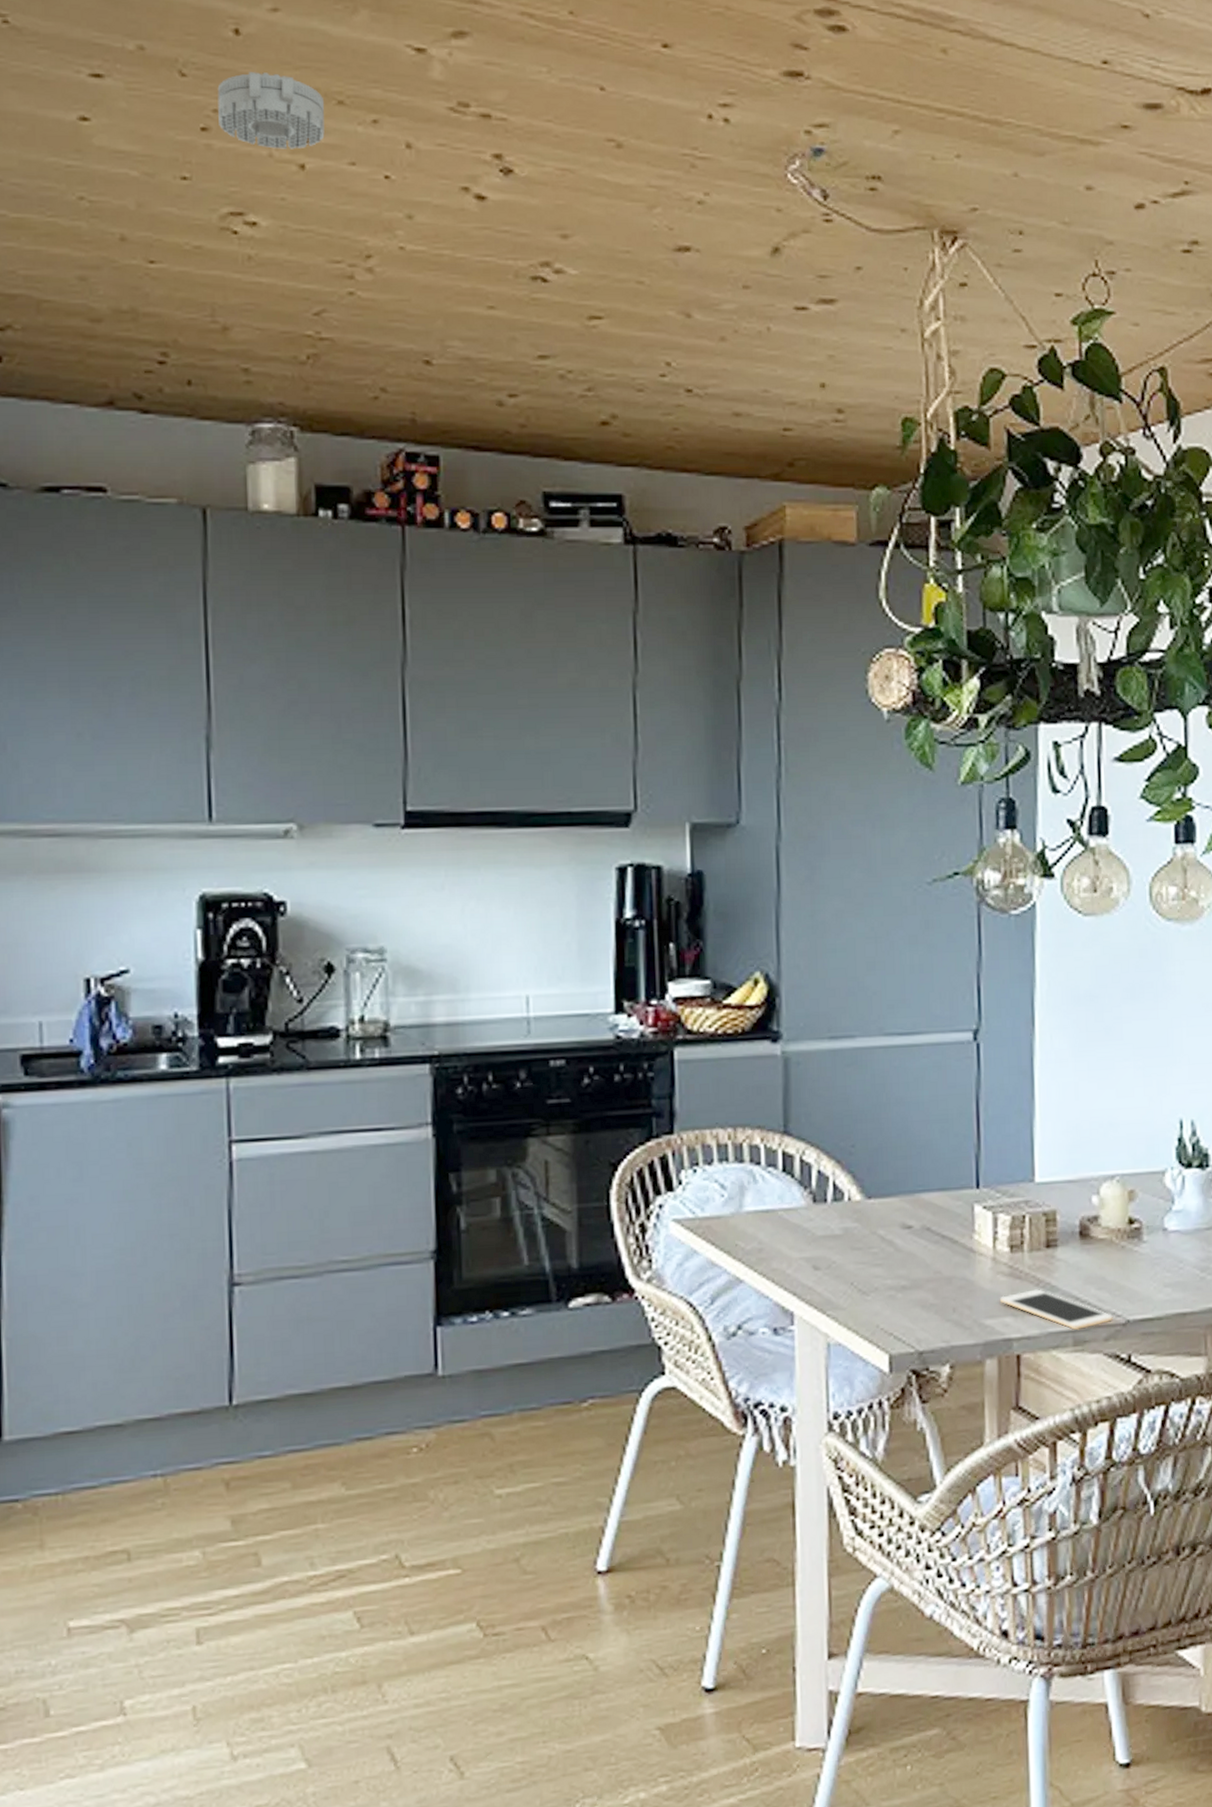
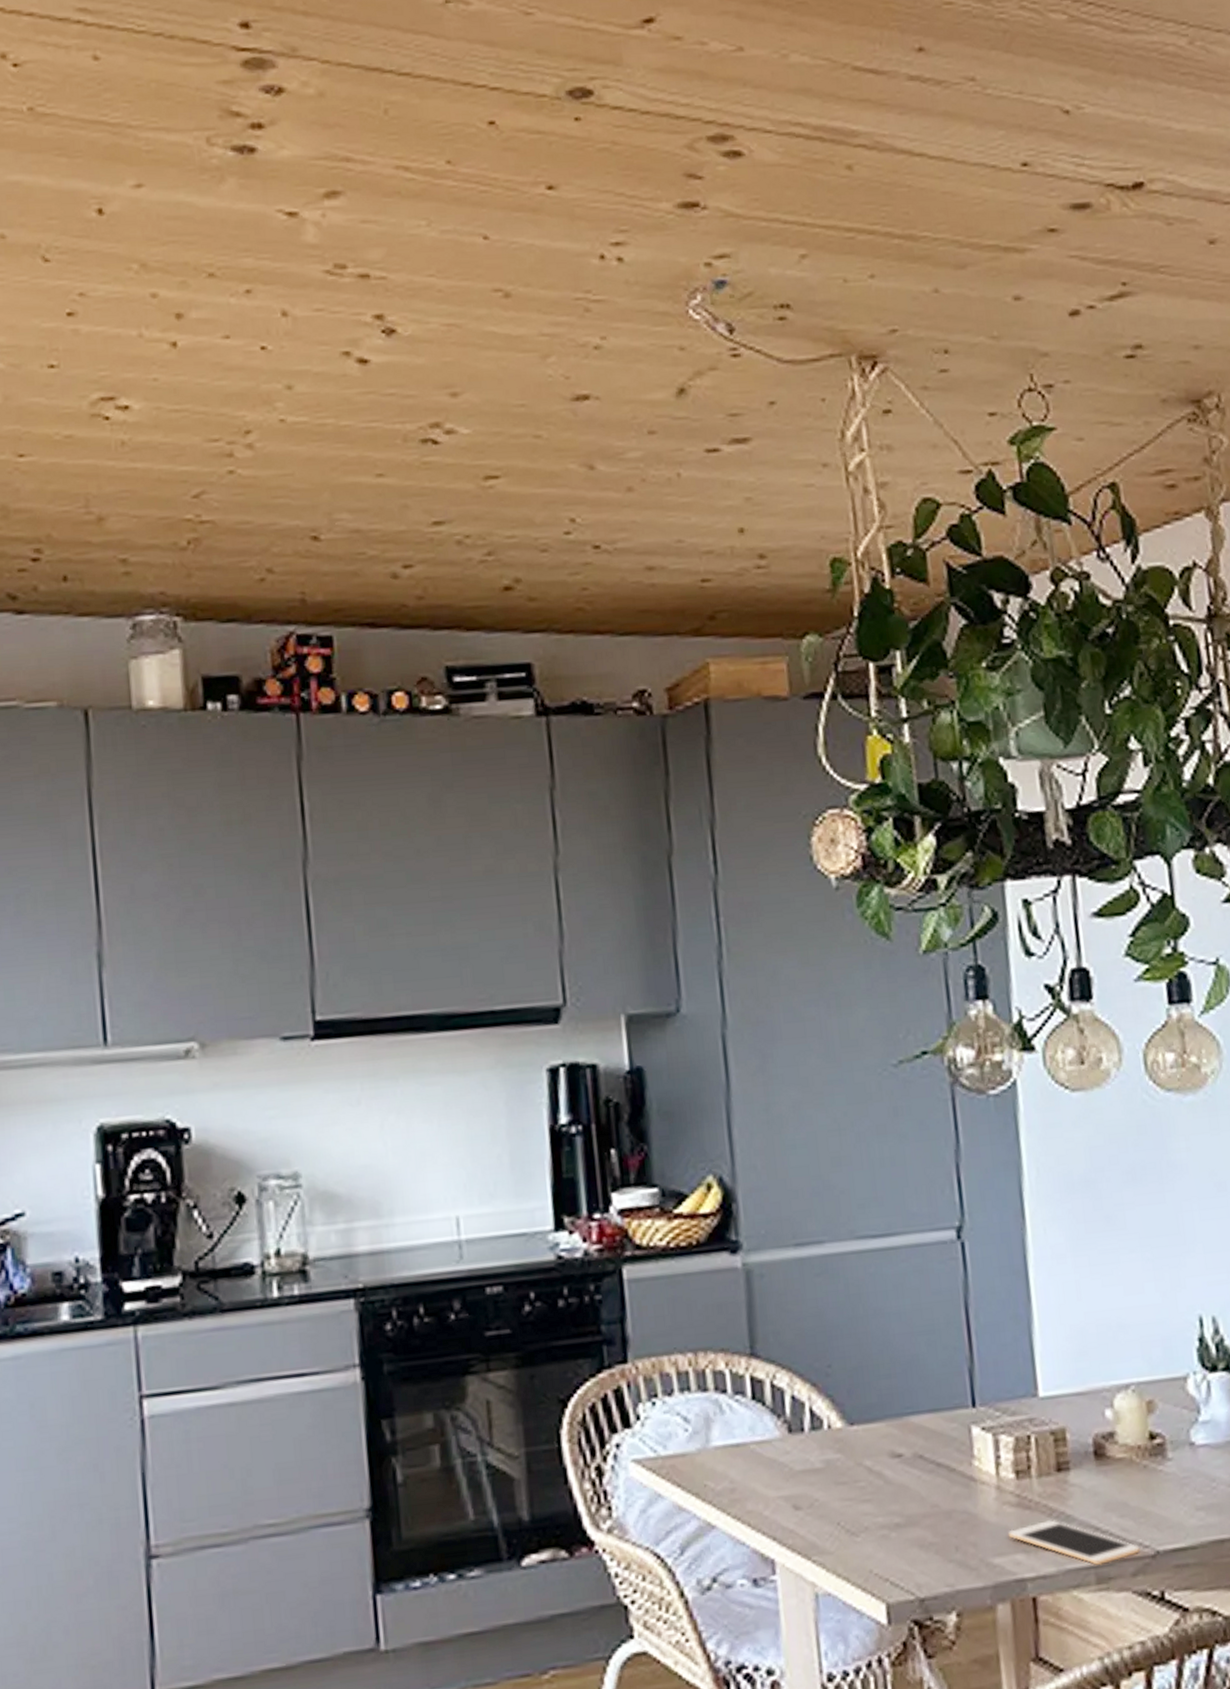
smoke detector: present [217,72,325,149] -> none [82,250,196,329]

